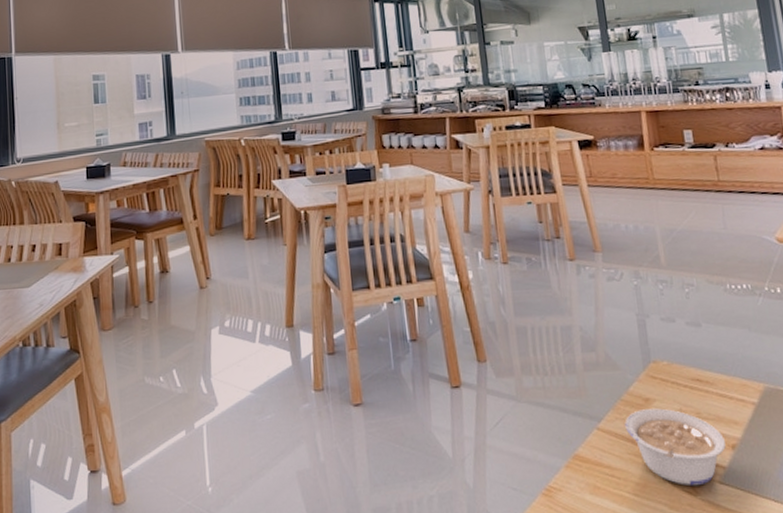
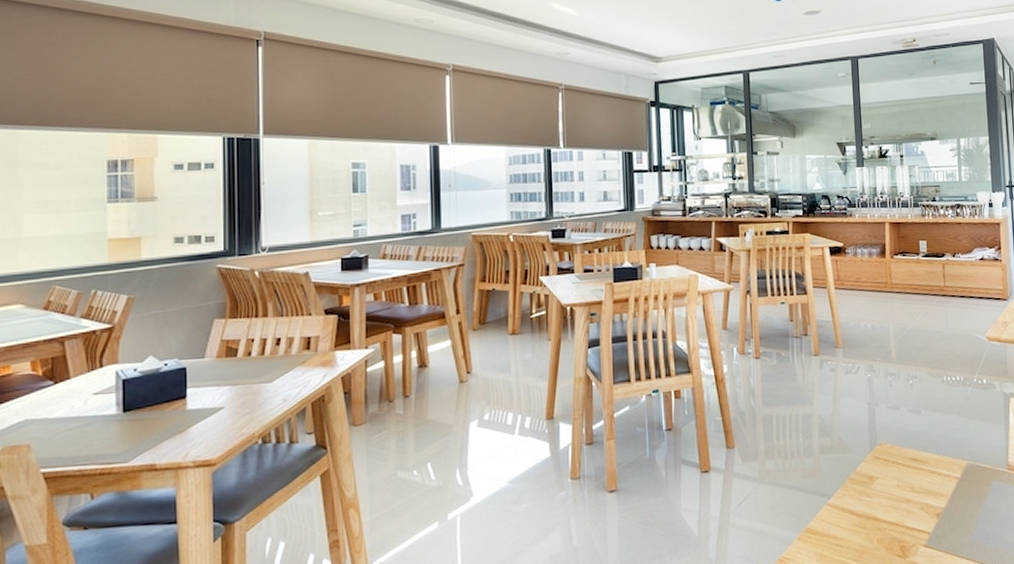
legume: present [624,408,726,486] -> none [851,485,932,550]

